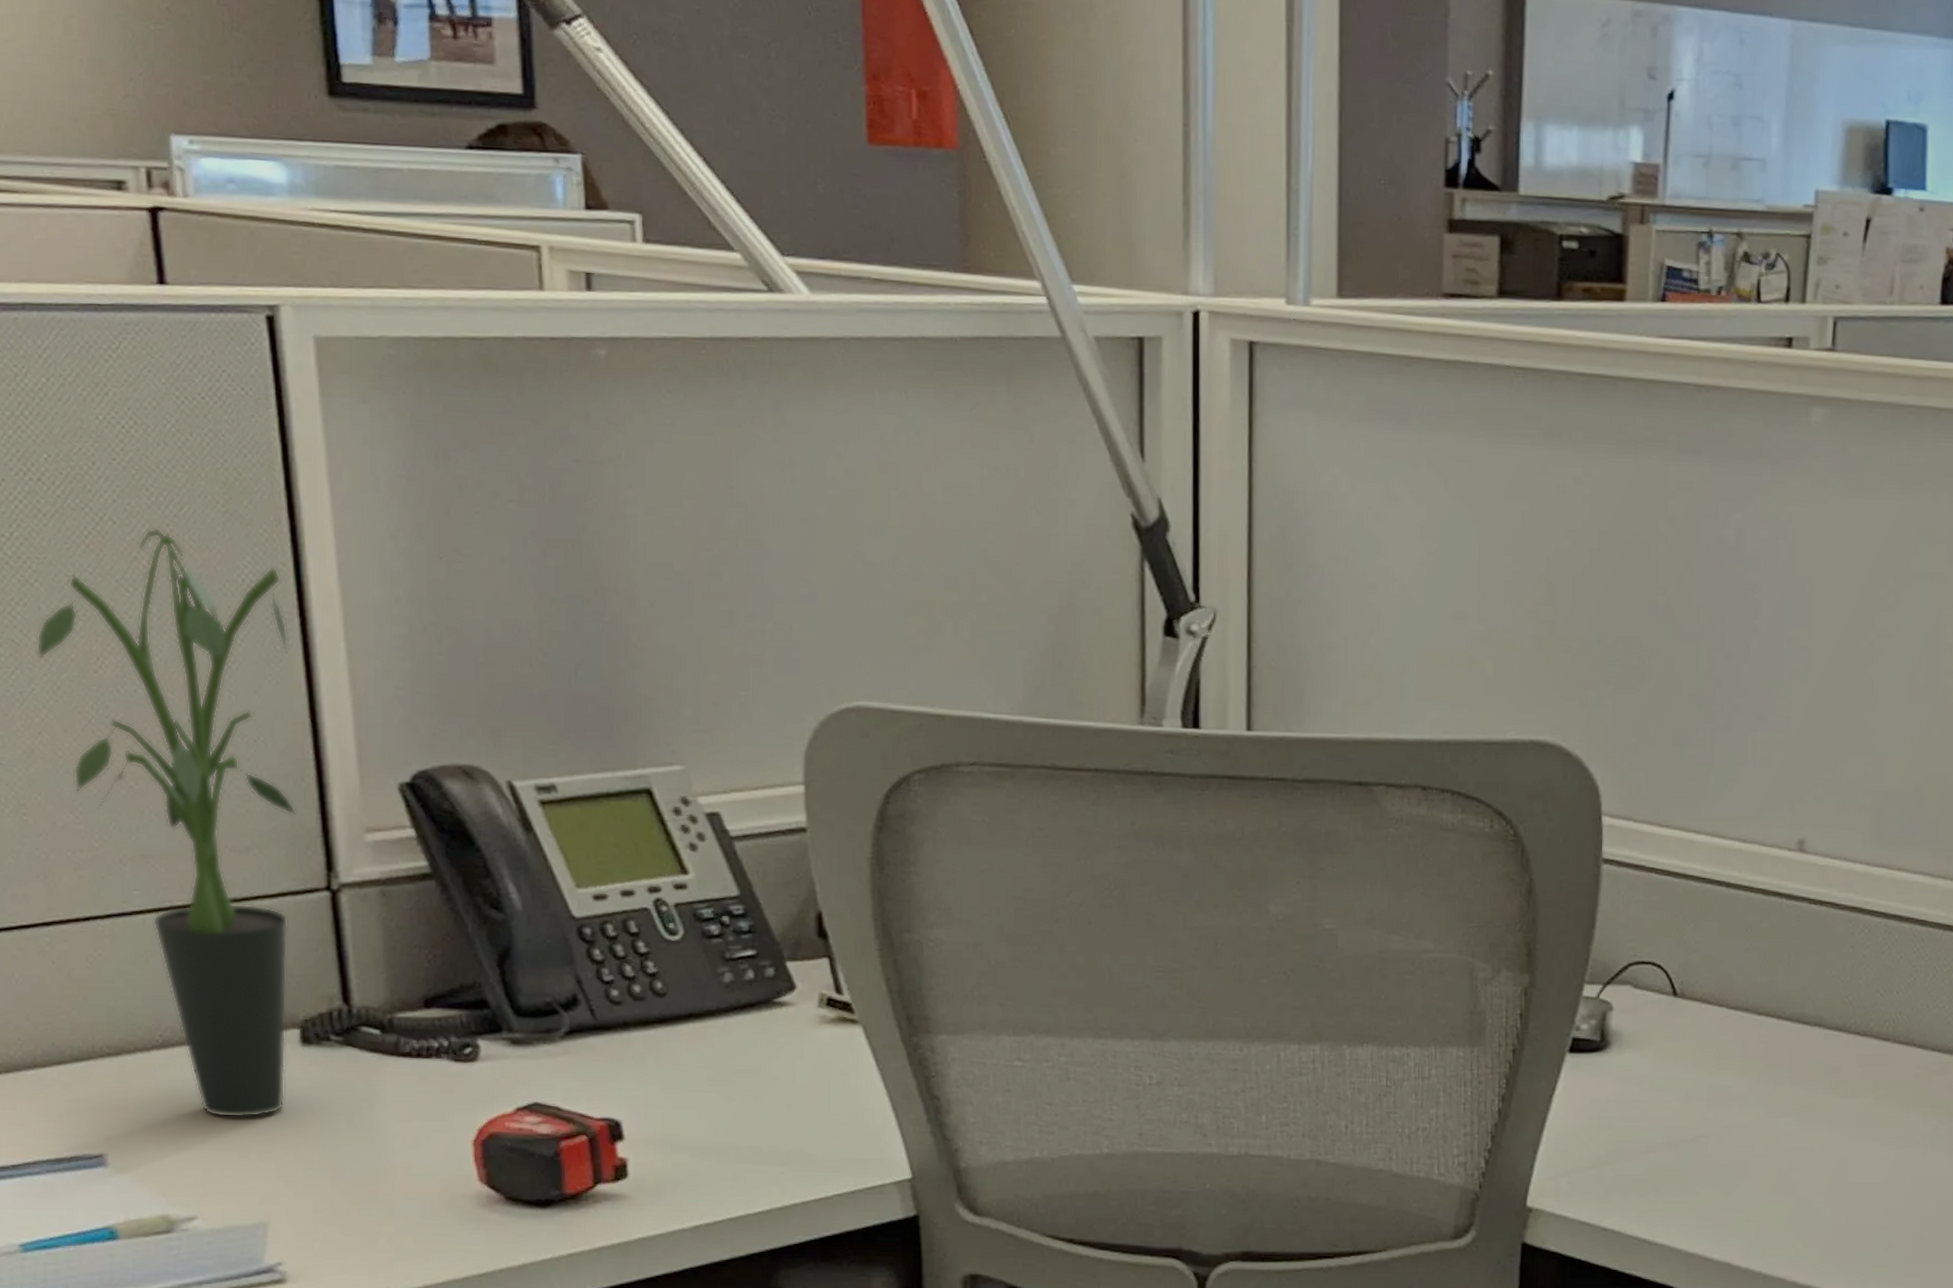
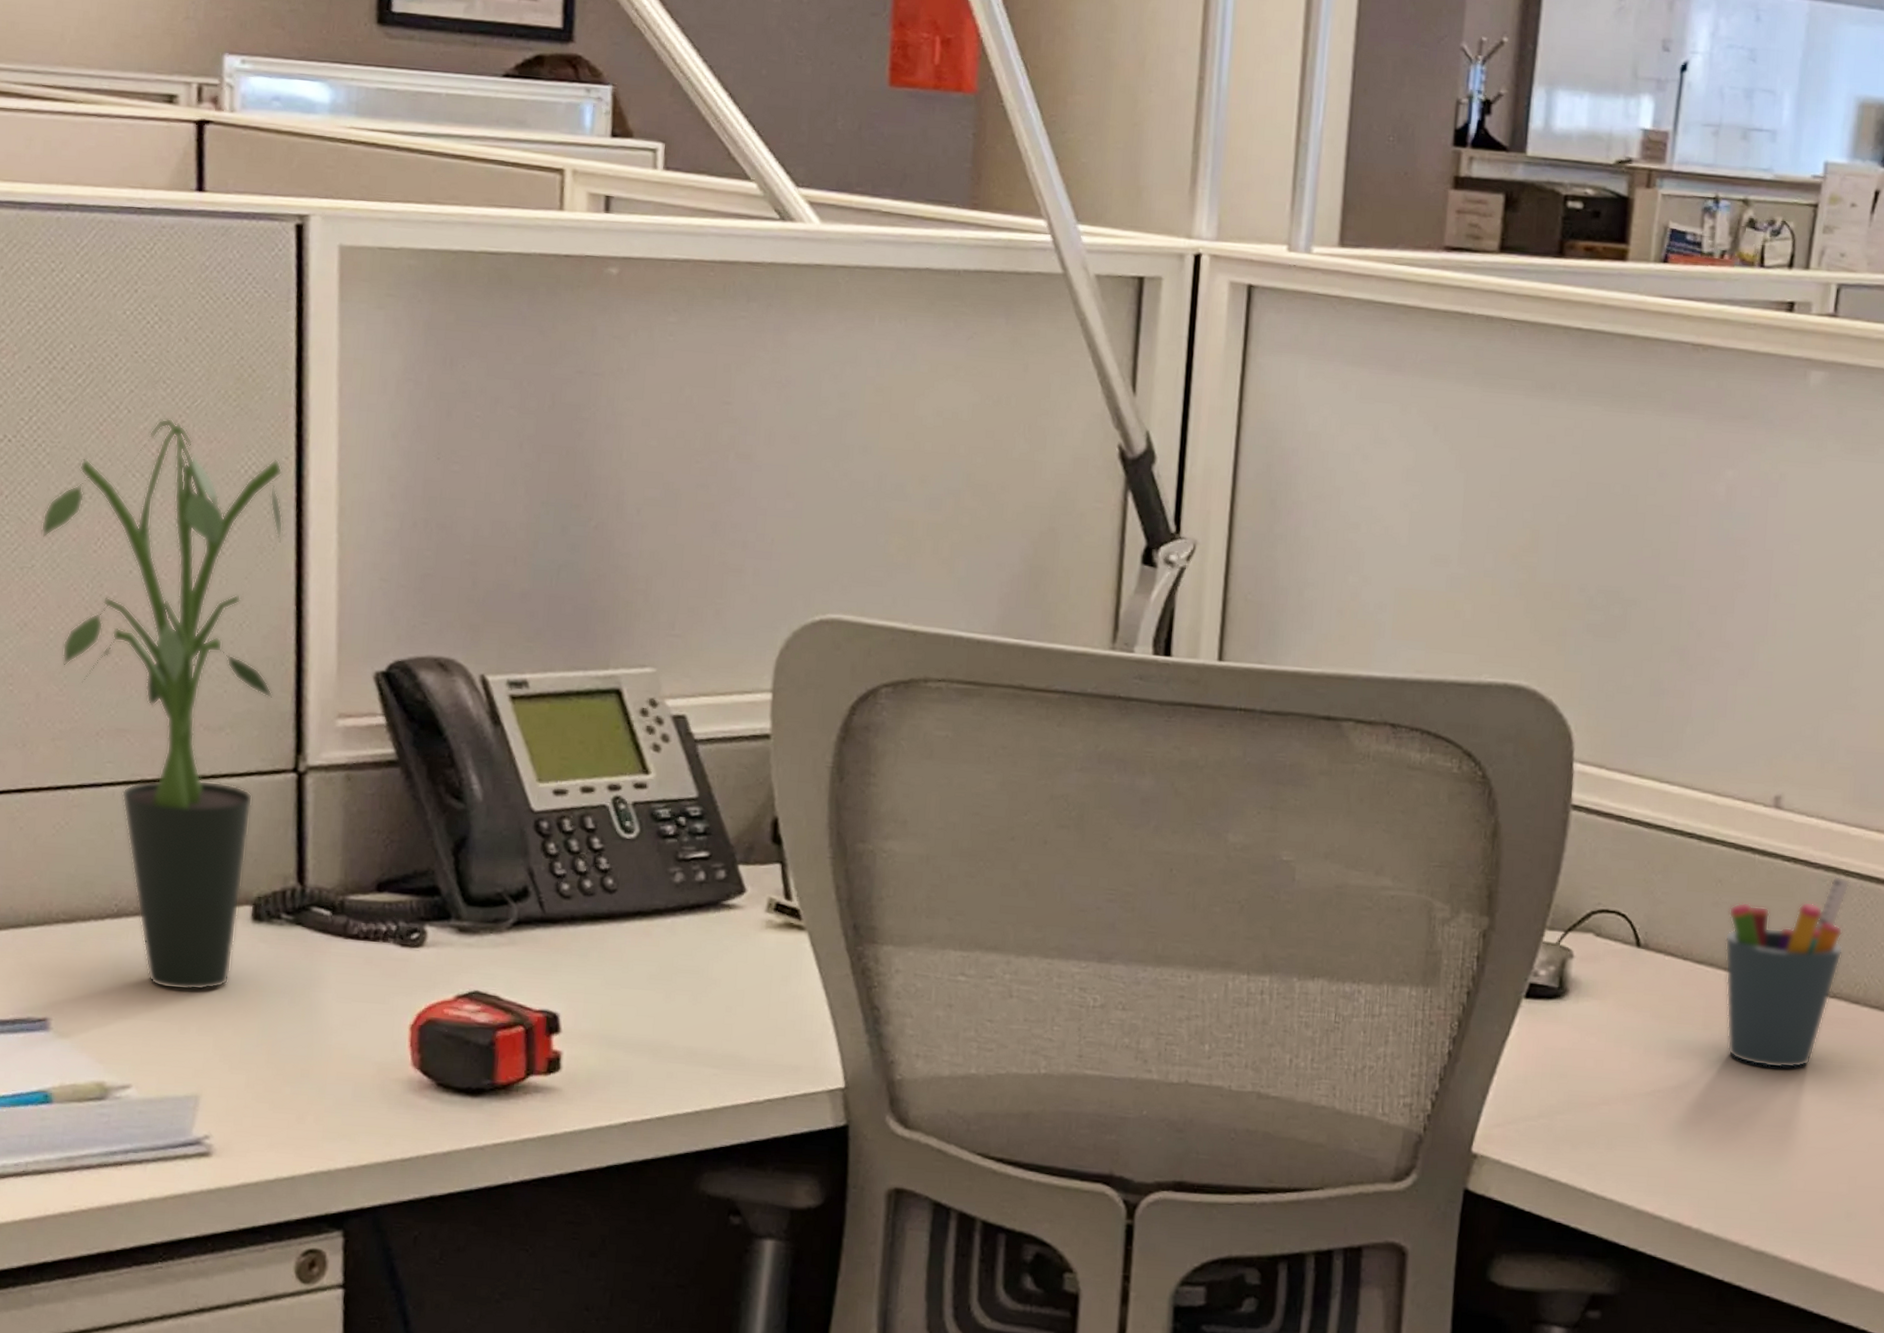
pen holder: none [1757,915,1876,1108] -> present [1724,875,1851,1069]

